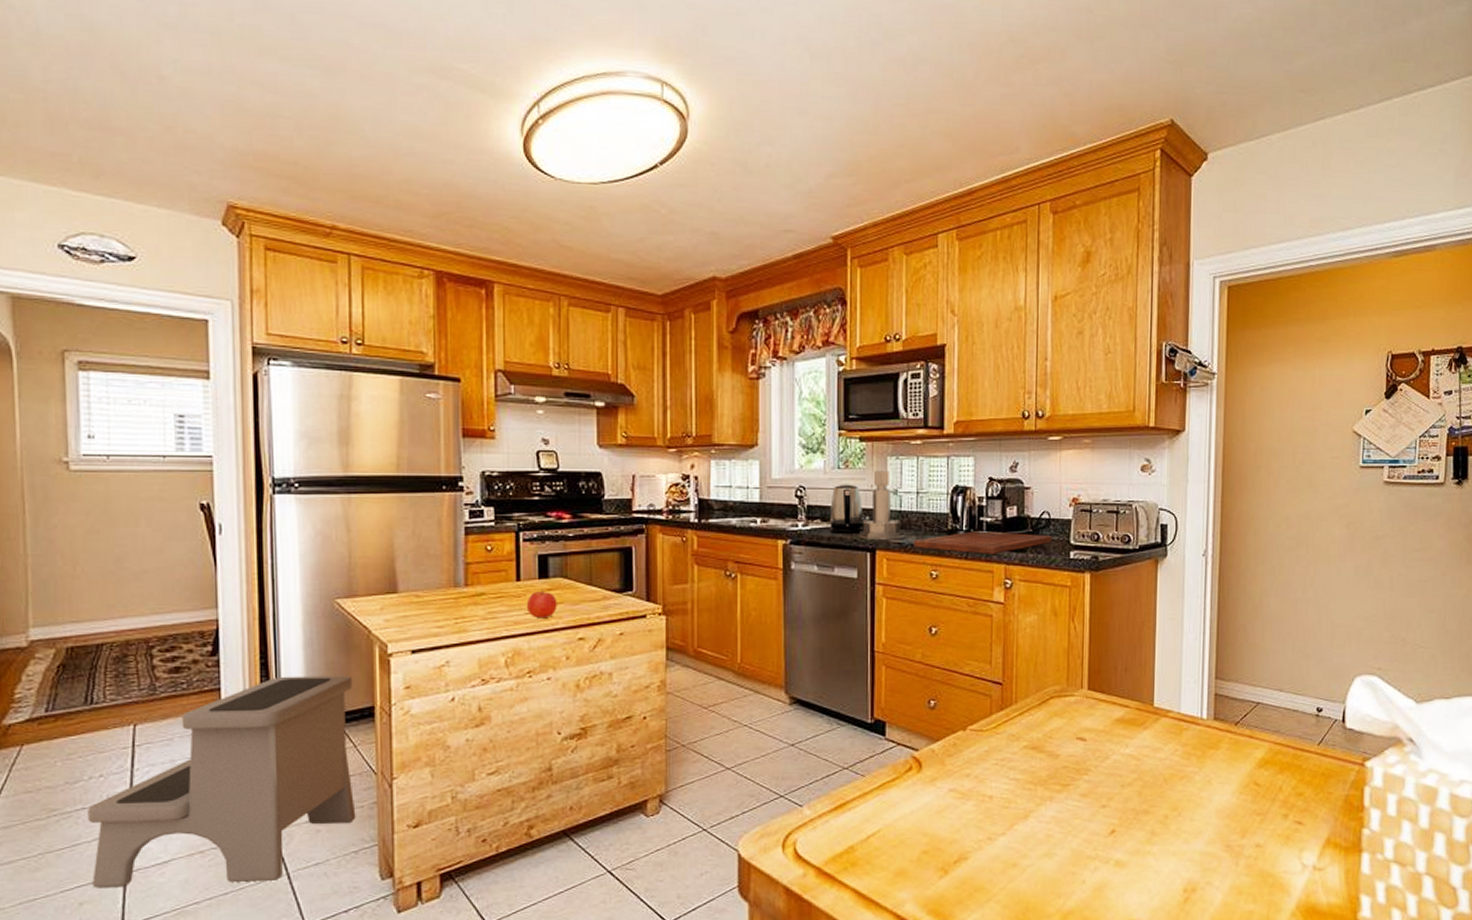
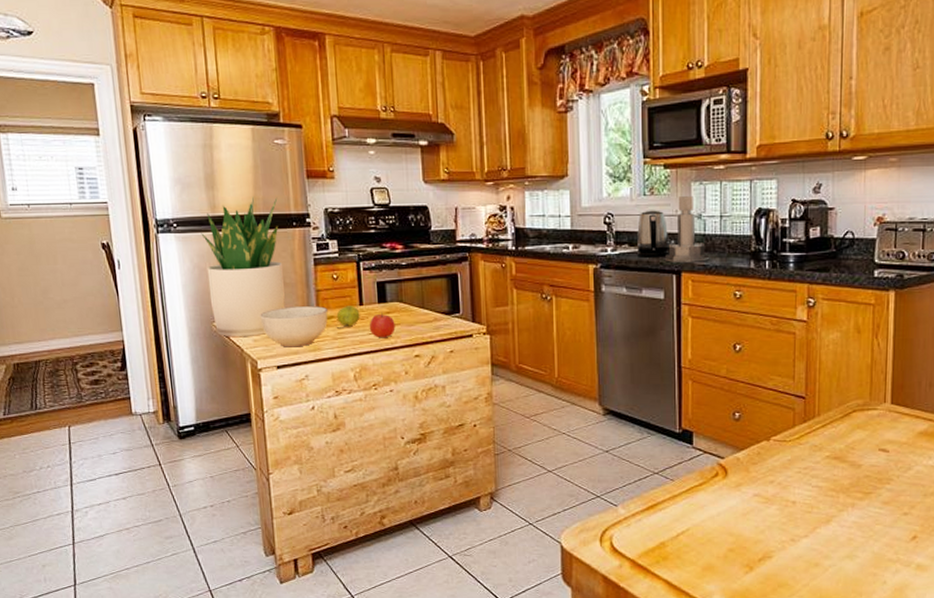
step stool: present [87,675,356,889] -> none [41,387,243,555]
planter: none [328,455,428,617] -> present [201,196,286,338]
bowl: none [395,581,478,629] -> present [260,306,328,347]
fruit: none [486,581,516,609] -> present [336,306,360,330]
cutting board: present [913,531,1052,554] -> none [717,252,856,274]

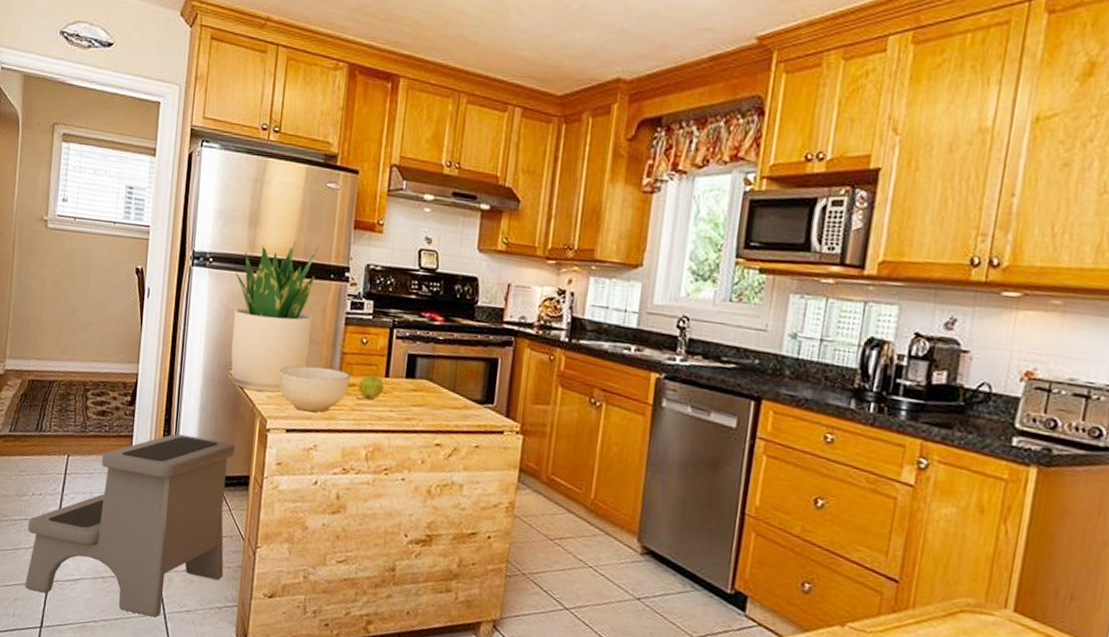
step stool: none [41,387,243,555] -> present [25,434,235,617]
apple: present [369,312,396,337] -> none [390,388,420,418]
kettle: present [637,210,669,257] -> none [711,319,753,378]
paper towel holder: present [664,196,710,264] -> none [743,308,800,392]

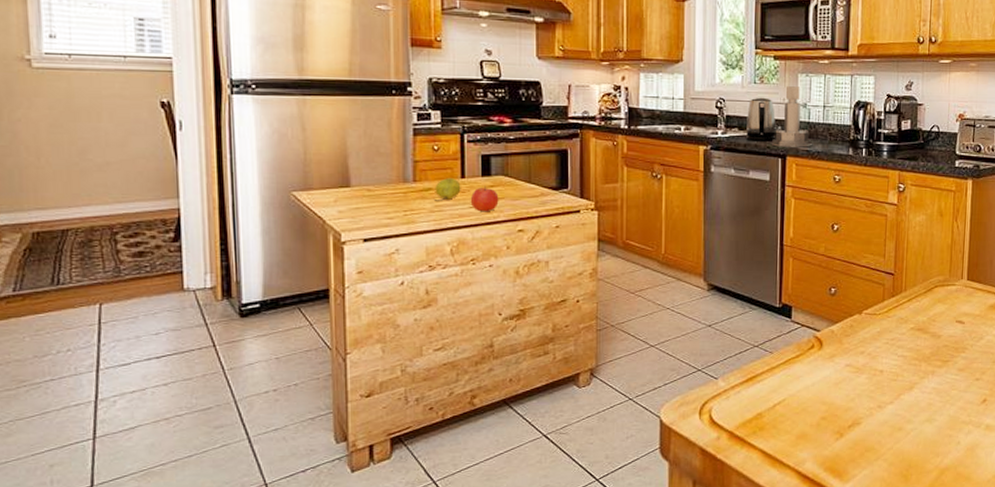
step stool: present [25,434,235,617] -> none [56,261,312,452]
planter: present [231,240,320,393] -> none [284,61,379,208]
bowl: present [278,365,351,413] -> none [347,177,426,220]
apple: none [390,388,420,418] -> present [470,185,499,211]
kettle: none [711,319,753,378] -> present [746,97,776,141]
paper towel holder: none [743,308,800,392] -> present [771,86,813,148]

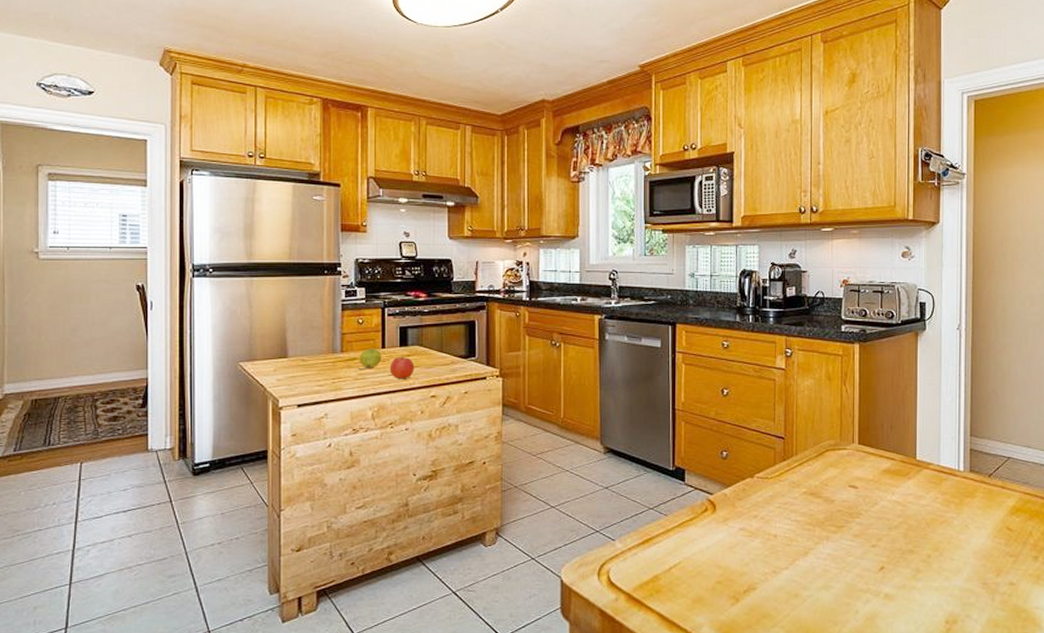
kettle: present [746,97,776,141] -> none [638,268,666,310]
paper towel holder: present [771,86,813,148] -> none [661,257,701,316]

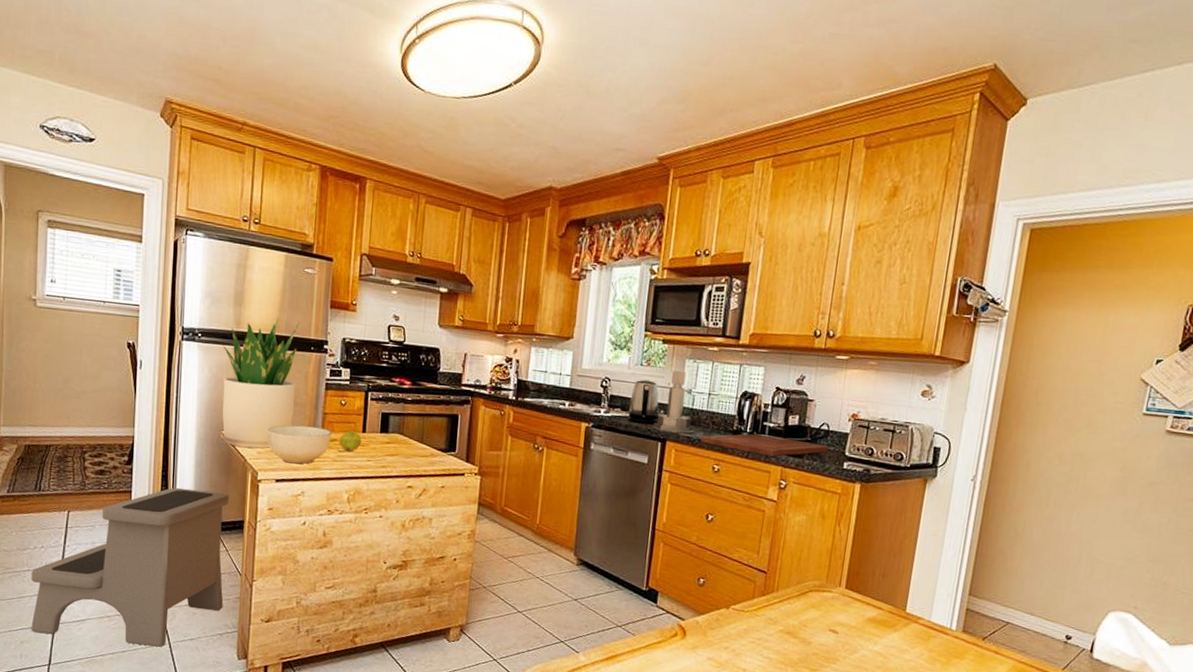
step stool: none [43,424,251,596] -> present [31,487,230,647]
planter: none [235,246,312,377] -> present [222,318,300,449]
bowl: none [285,348,351,387] -> present [267,425,332,464]
apple: present [389,355,414,378] -> none [368,441,394,466]
kettle: none [638,268,666,310] -> present [628,379,659,424]
paper towel holder: none [661,257,701,316] -> present [652,371,695,434]
cutting board: none [707,308,826,327] -> present [700,433,829,457]

